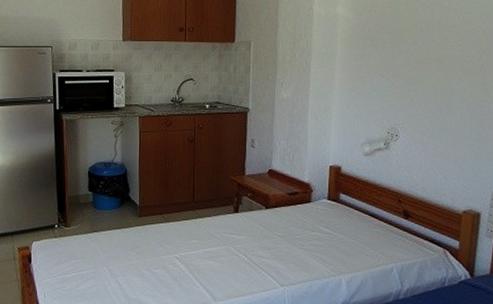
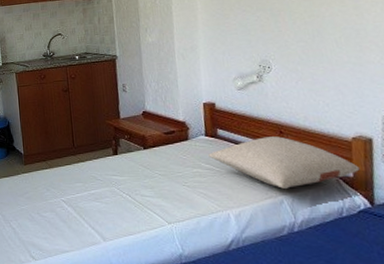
pillow: none [327,204,466,257] -> present [207,136,360,189]

